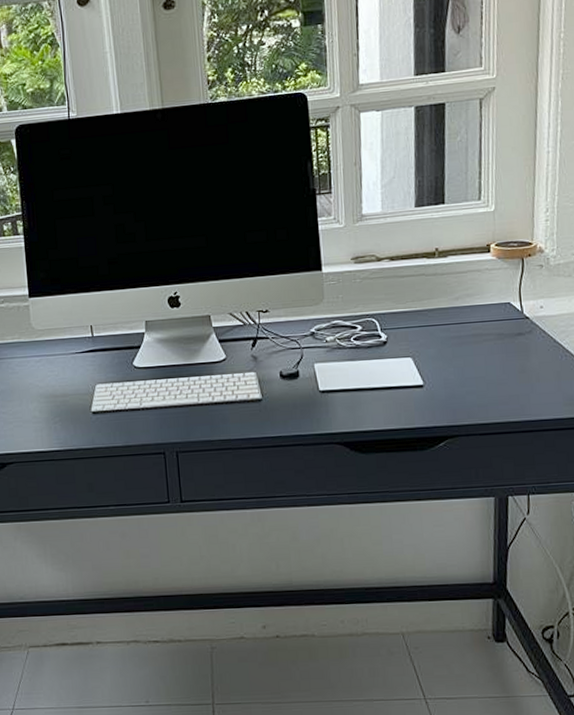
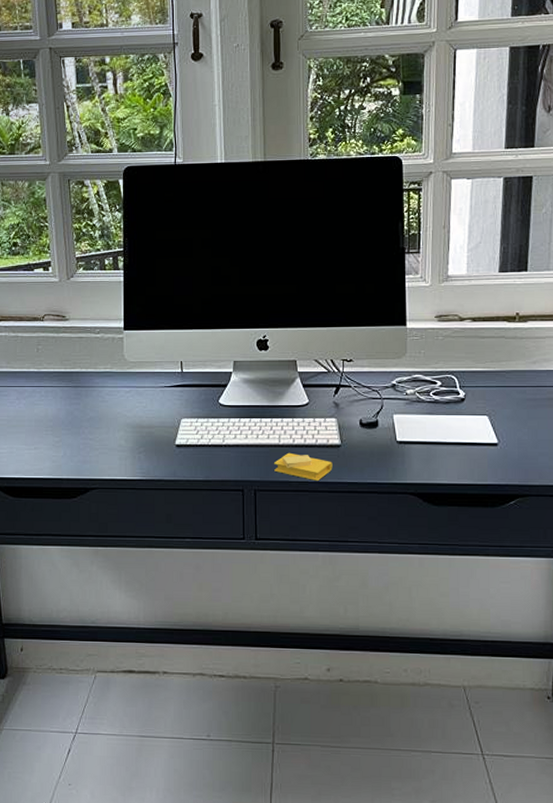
sticky notes: none [194,410,255,438] -> present [274,452,333,482]

